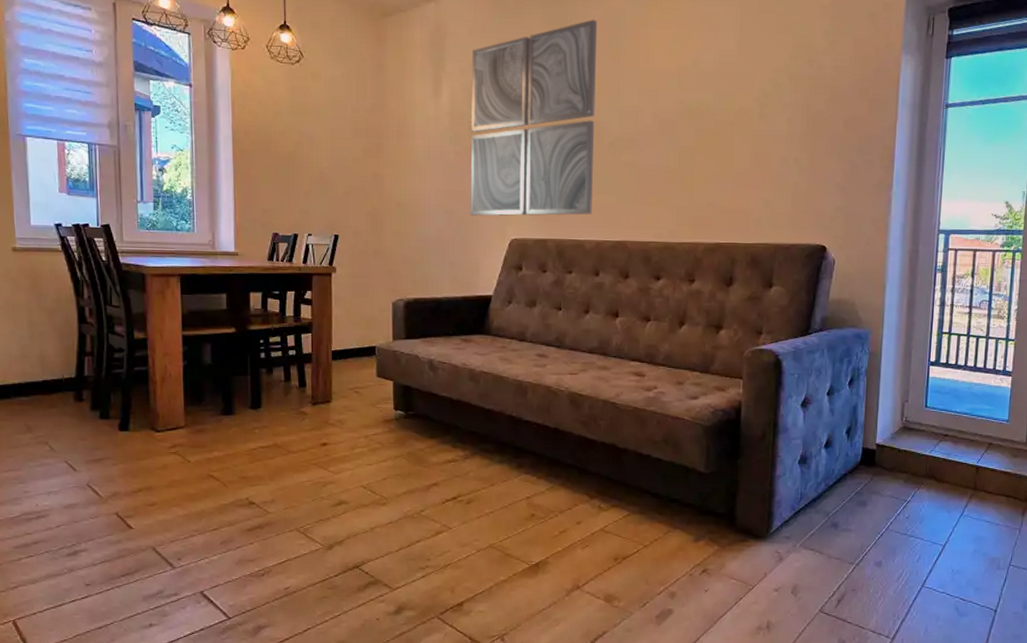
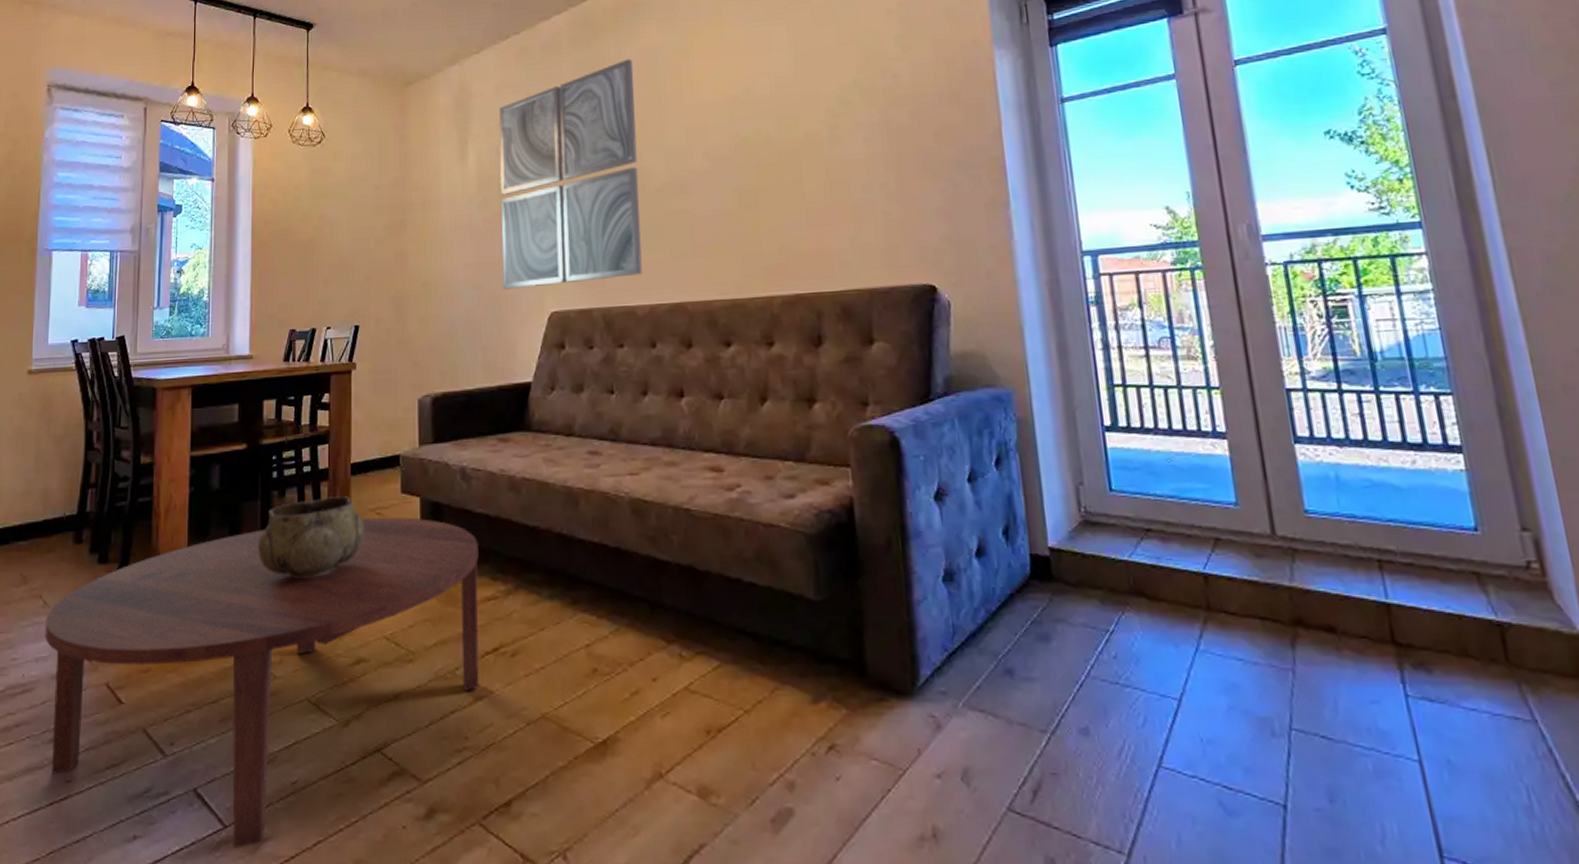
coffee table: none [53,394,442,632] -> present [45,517,479,848]
decorative bowl: none [249,376,345,439] -> present [258,496,365,578]

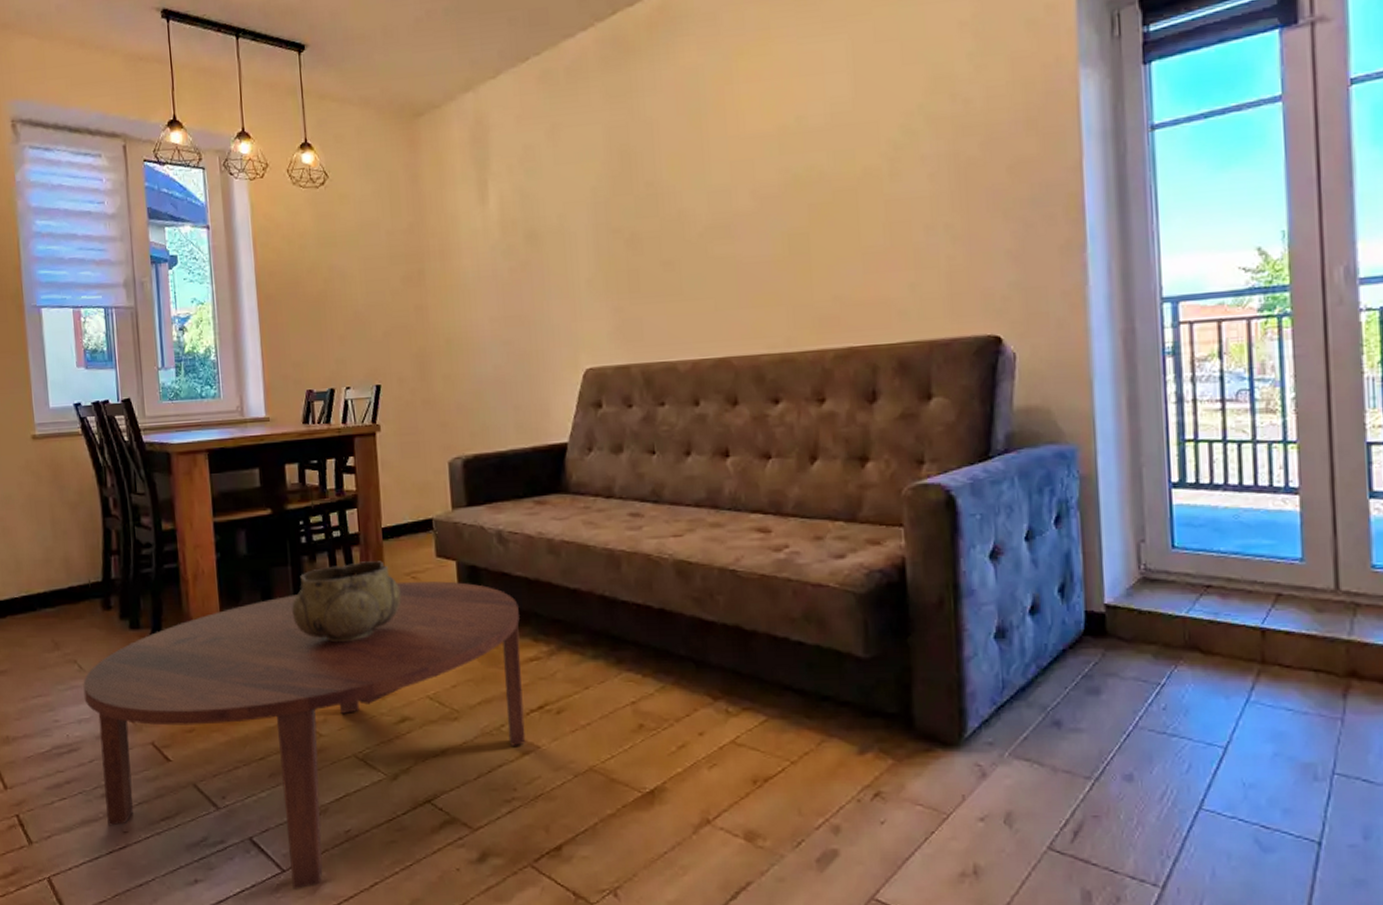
wall art: present [499,59,643,290] -> none [521,83,684,345]

